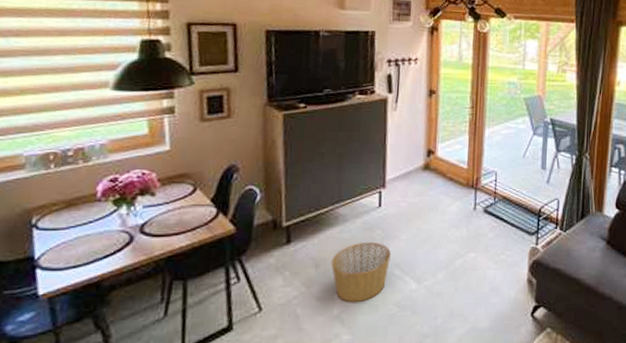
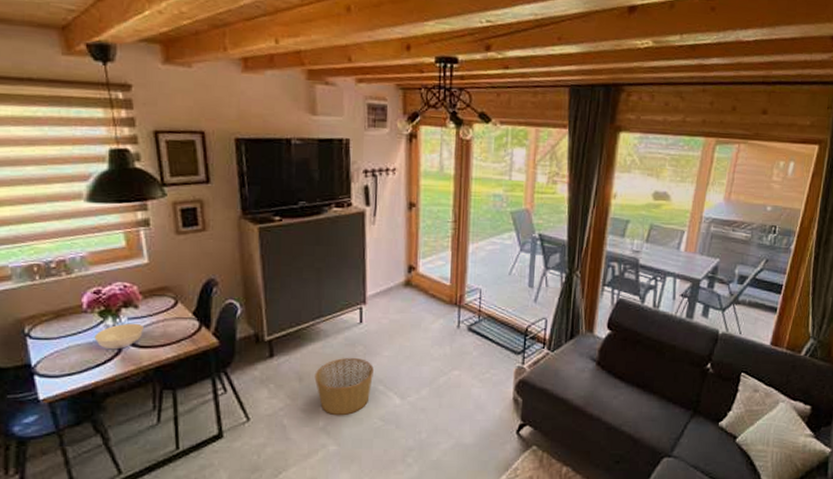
bowl: none [105,211,159,239] -> present [94,323,143,350]

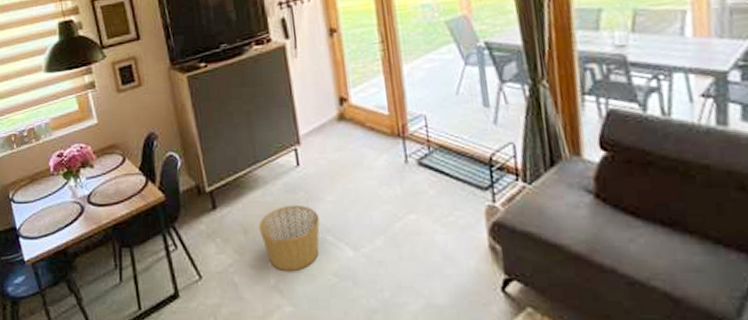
bowl: present [94,323,143,350] -> none [61,182,100,210]

